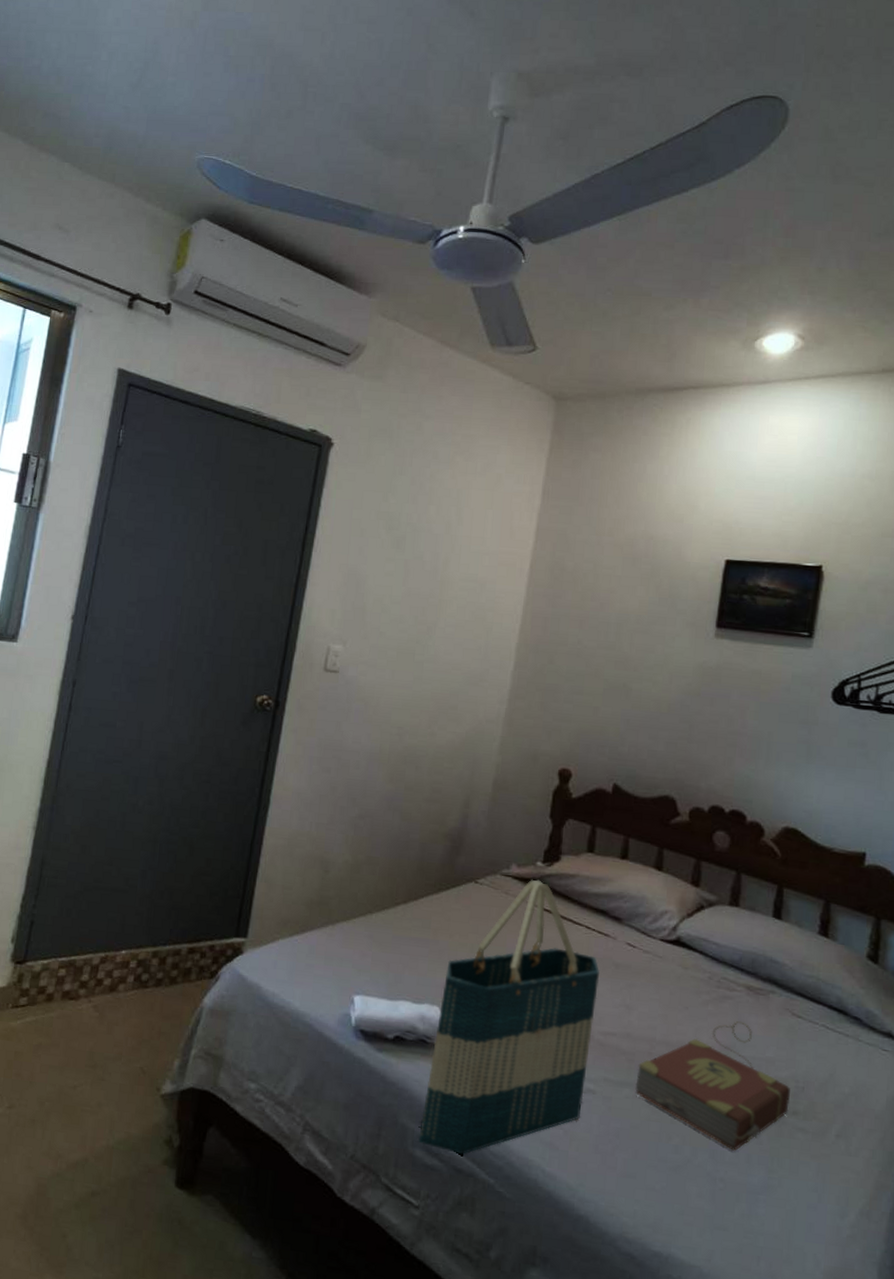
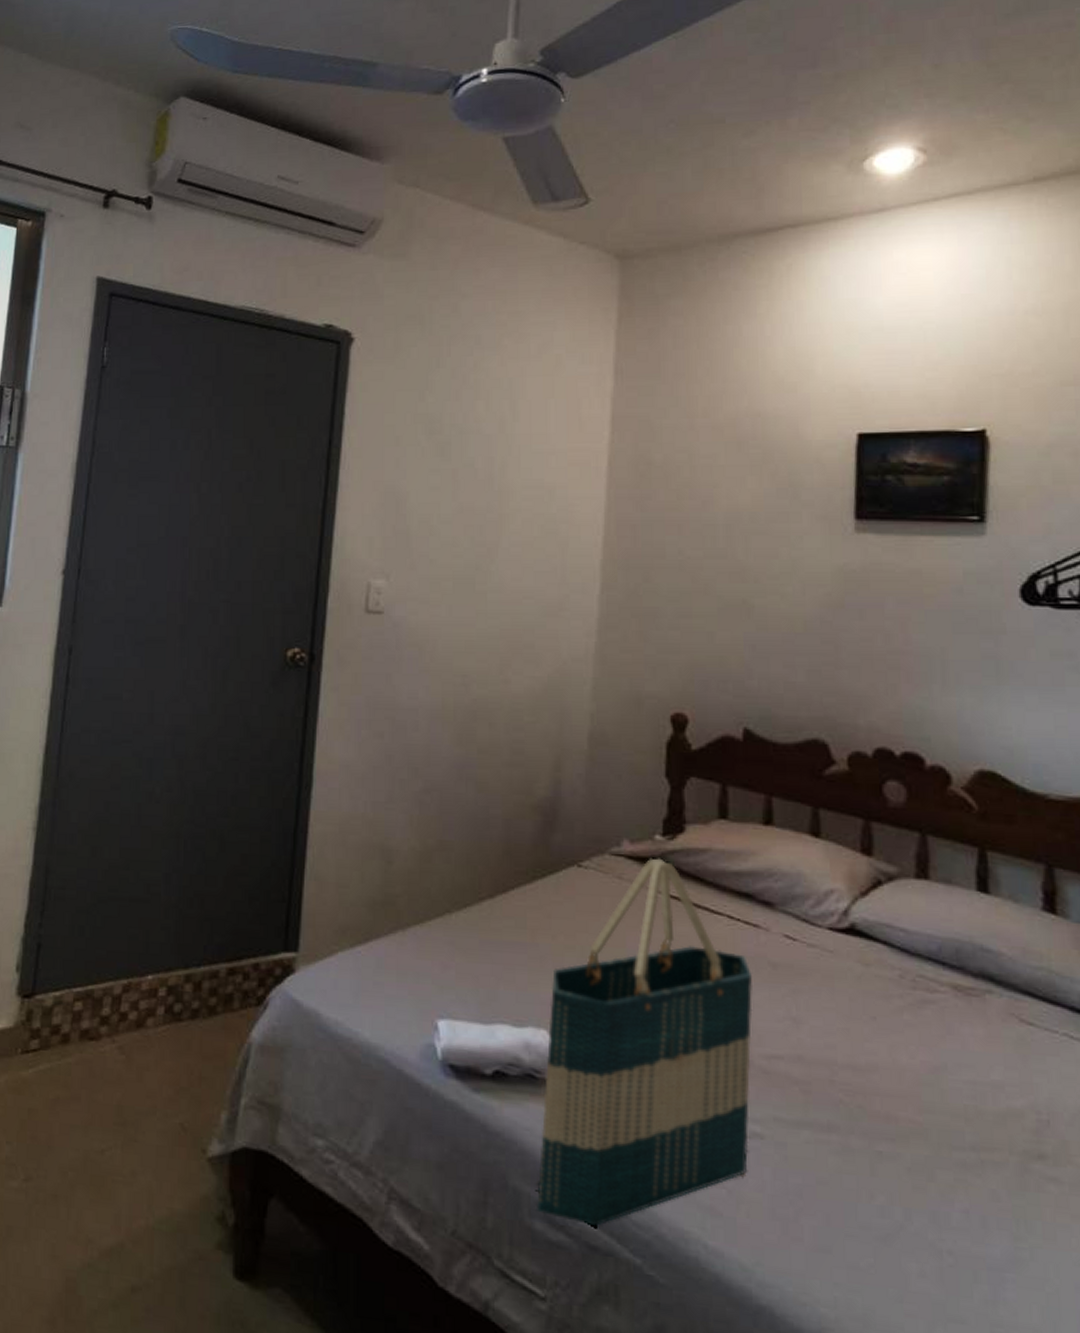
book: present [635,1020,790,1152] -> none [817,1032,1032,1213]

